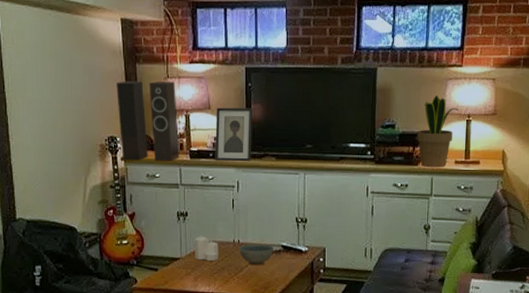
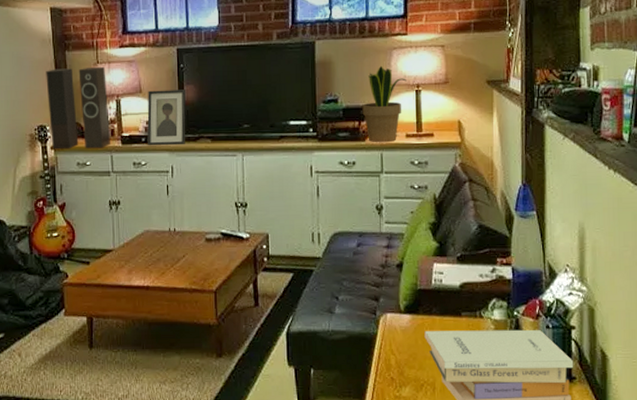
candle: present [195,234,219,261] -> none [128,223,154,252]
bowl: present [238,243,274,266] -> none [174,231,213,256]

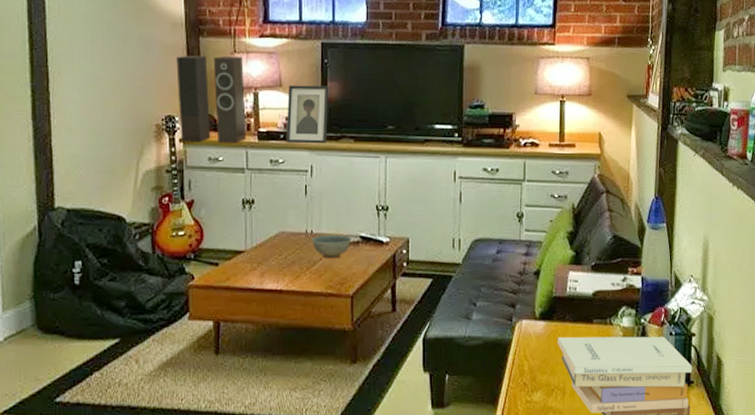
bowl: none [174,231,213,256] -> present [311,234,352,259]
potted plant: present [362,65,406,143] -> none [507,73,552,151]

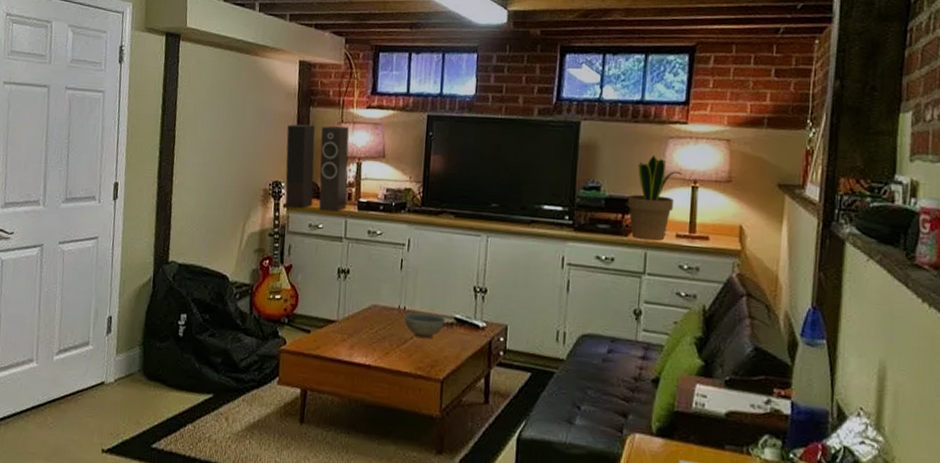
picture frame: present [286,85,330,144] -> none [385,156,433,219]
potted plant: none [507,73,552,151] -> present [627,155,682,242]

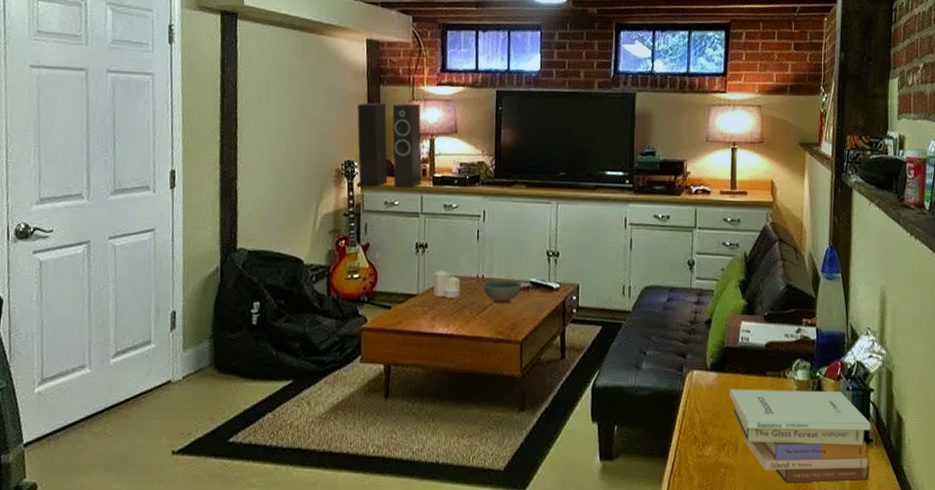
candle: none [353,295,381,328] -> present [433,267,461,298]
potted plant: present [627,155,682,242] -> none [679,121,723,199]

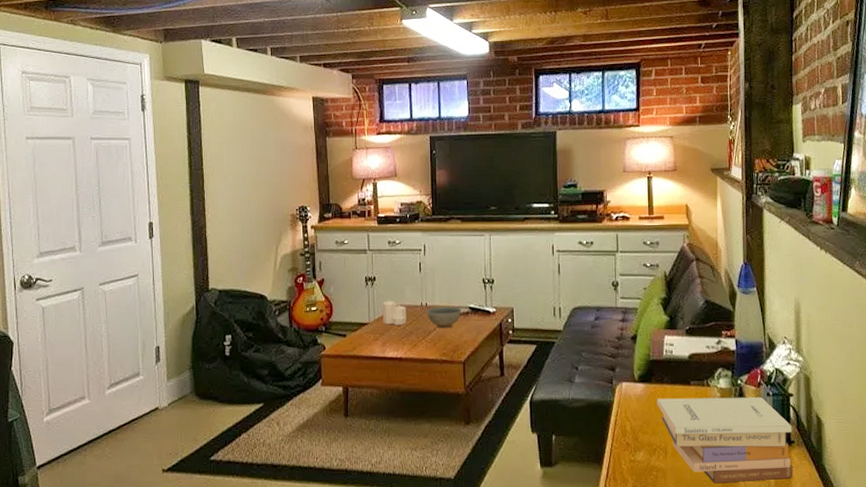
stereo: present [357,102,422,188] -> none [307,152,367,229]

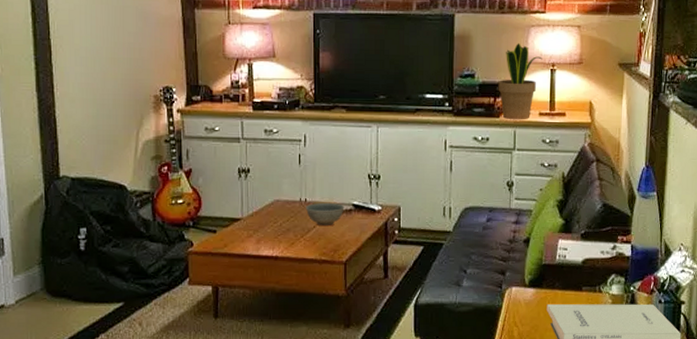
candle: present [383,298,407,325] -> none [257,192,284,222]
potted plant: none [599,154,639,225] -> present [498,42,542,120]

